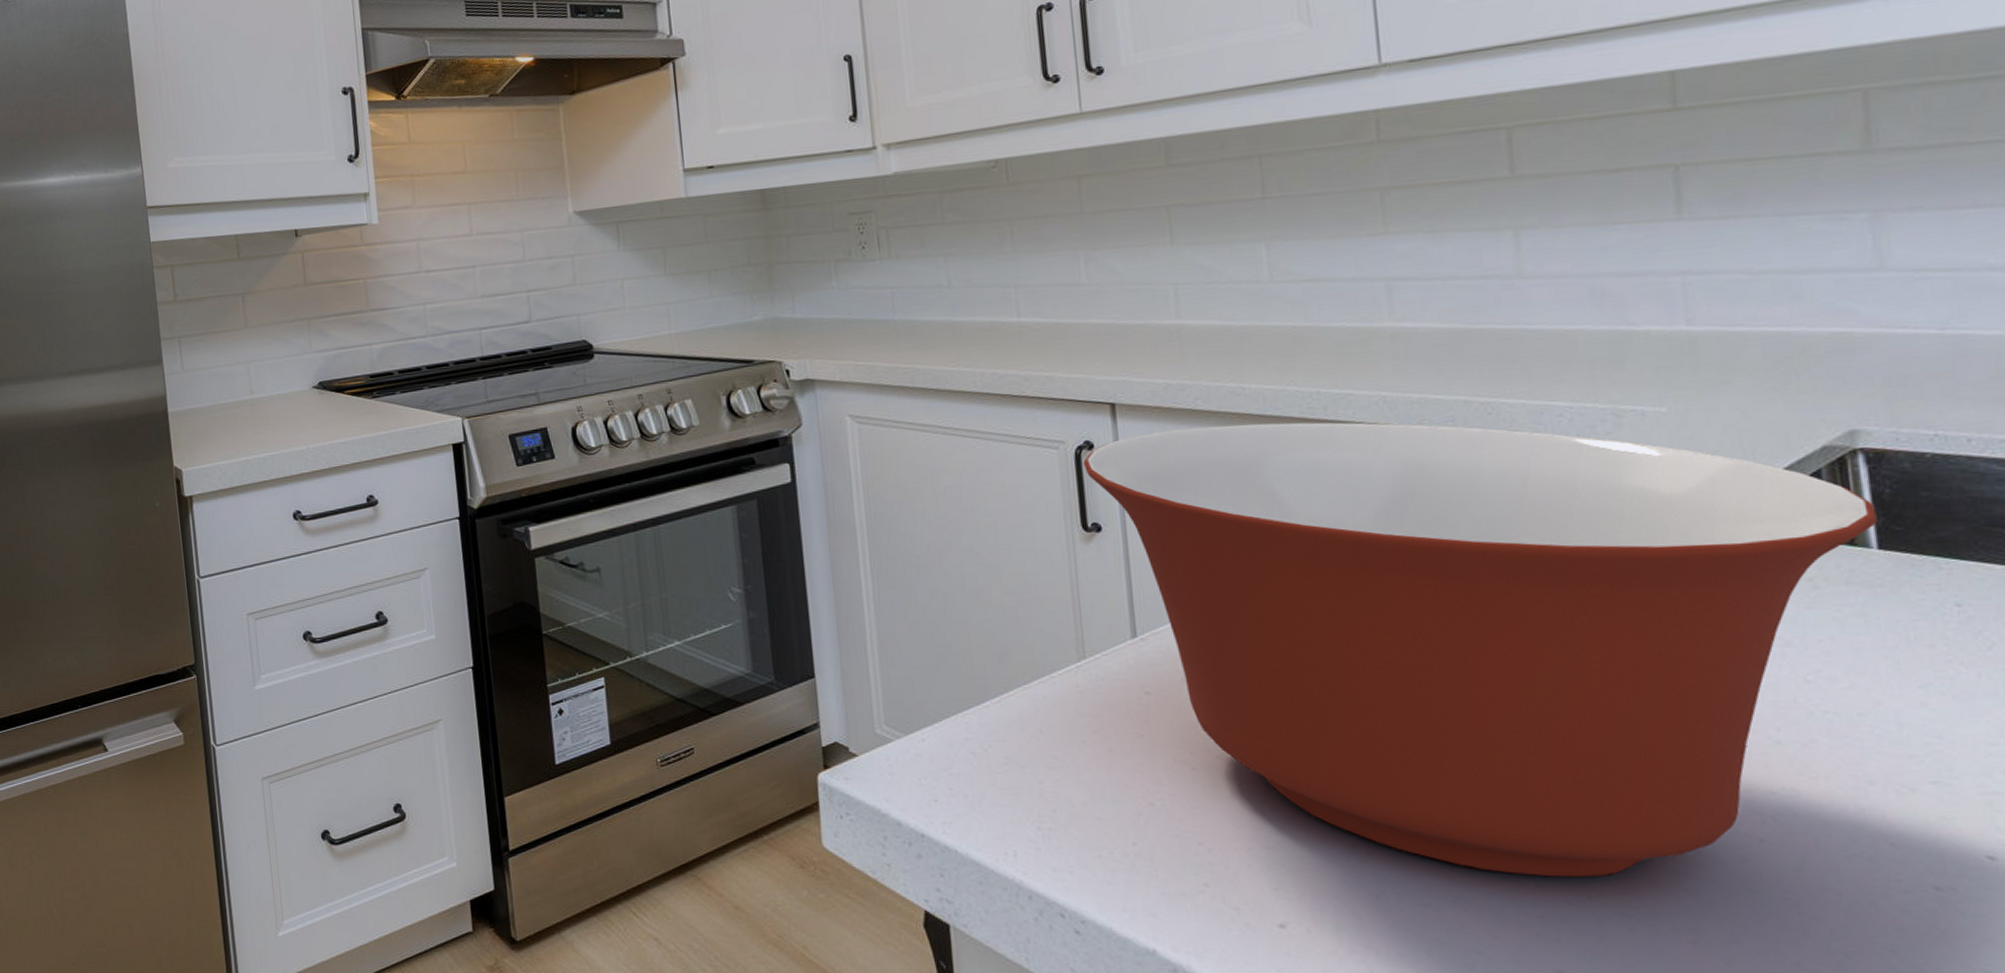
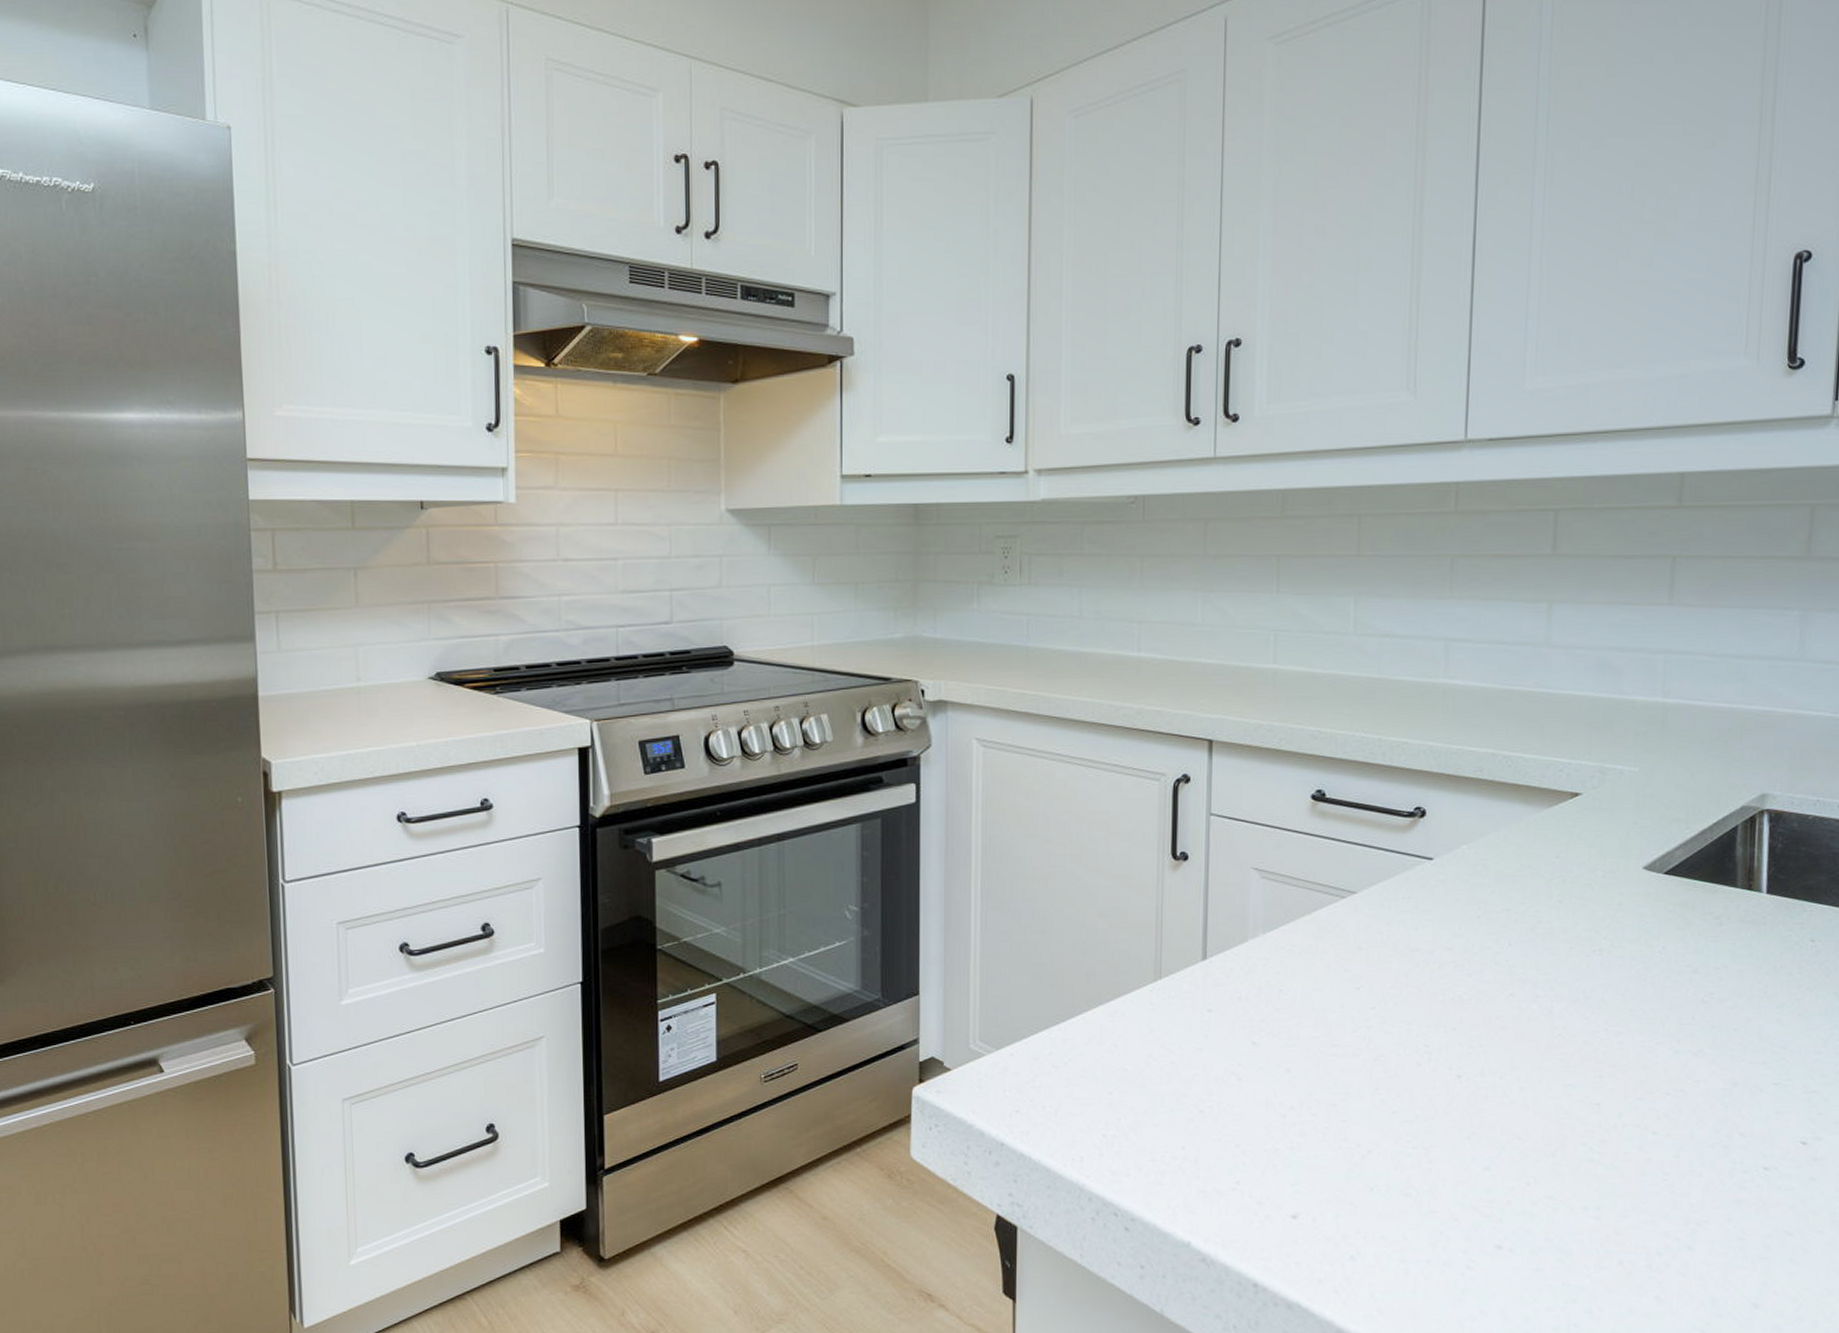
mixing bowl: present [1082,422,1877,877] -> none [1179,765,1770,1168]

